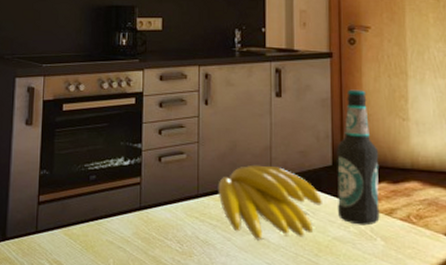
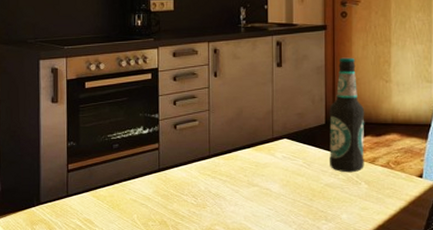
banana: present [218,164,322,241] -> none [227,127,316,191]

